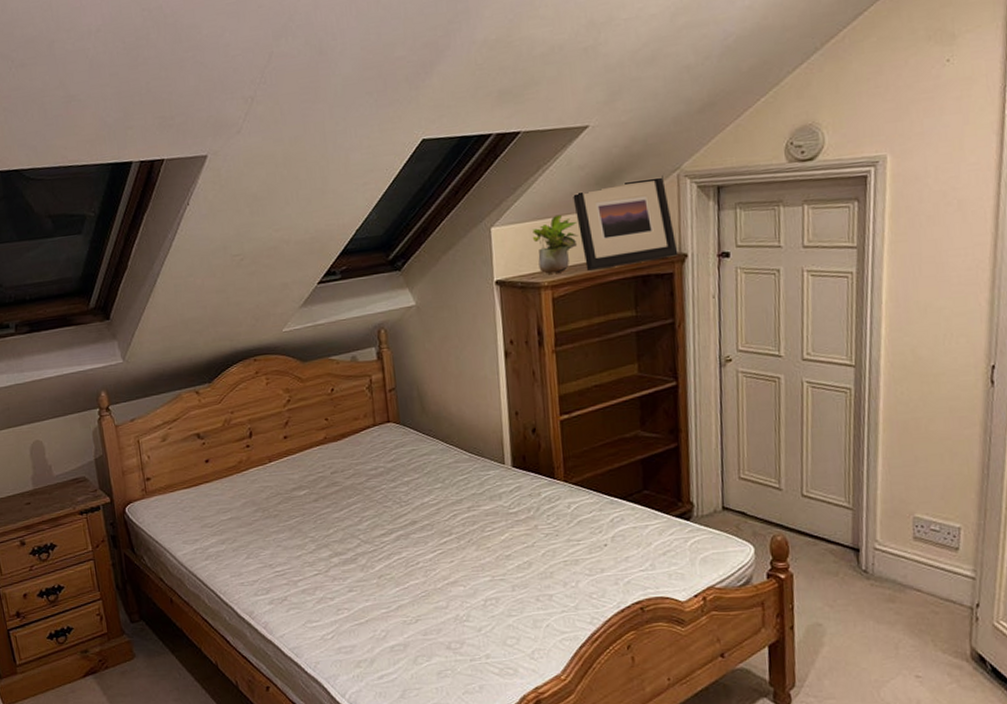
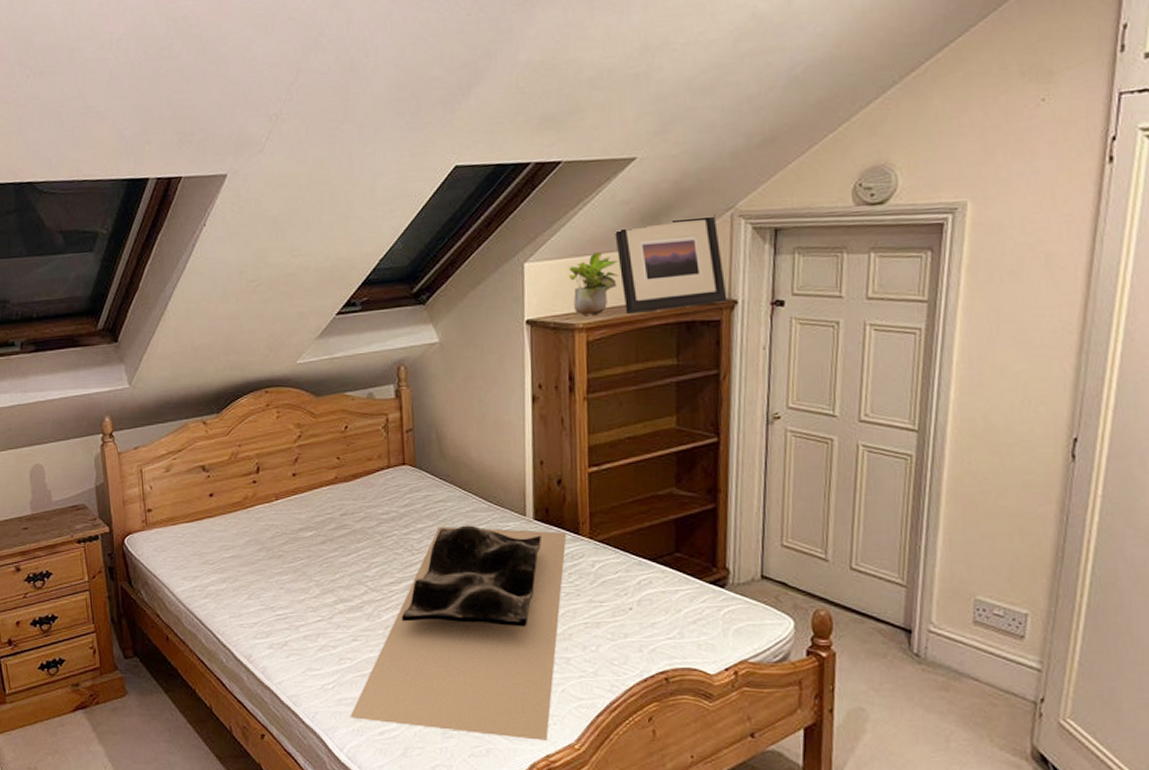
throw blanket: none [350,475,544,674] -> present [350,525,567,741]

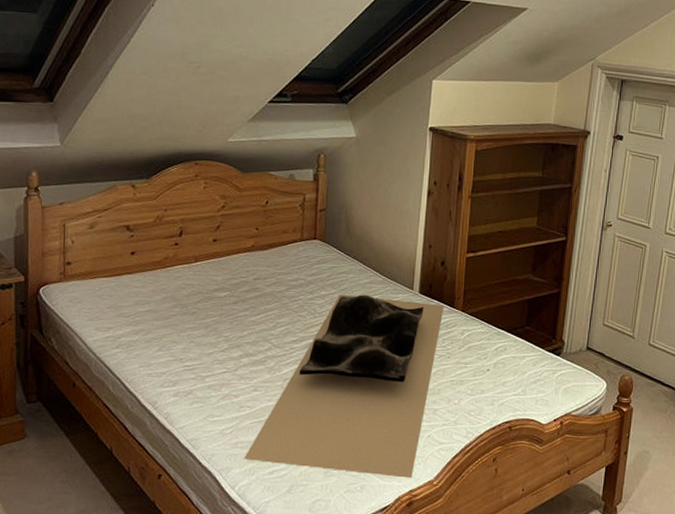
potted plant: present [569,252,619,315] -> none [467,79,506,130]
picture frame: present [615,214,728,314] -> none [505,62,584,133]

